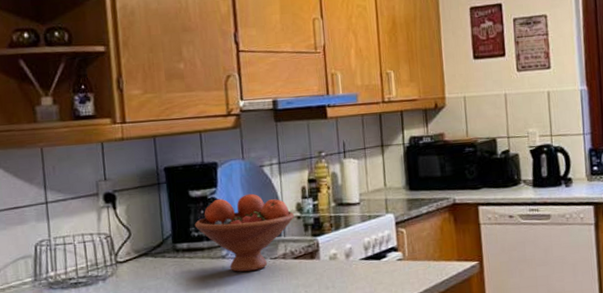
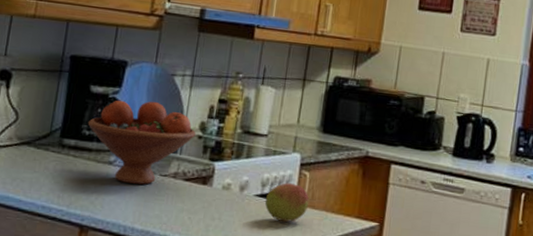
fruit: none [370,242,412,278] -> present [264,183,310,223]

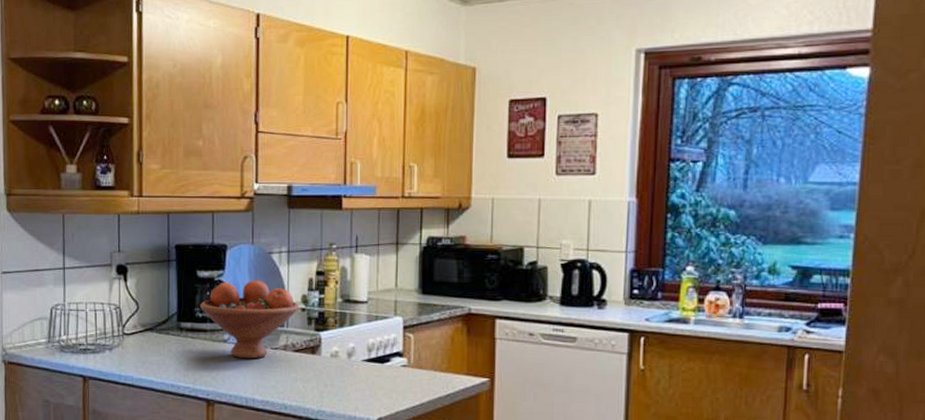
fruit: present [264,183,310,223] -> none [373,346,417,384]

